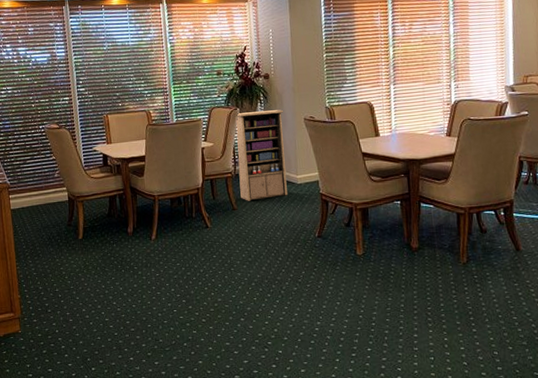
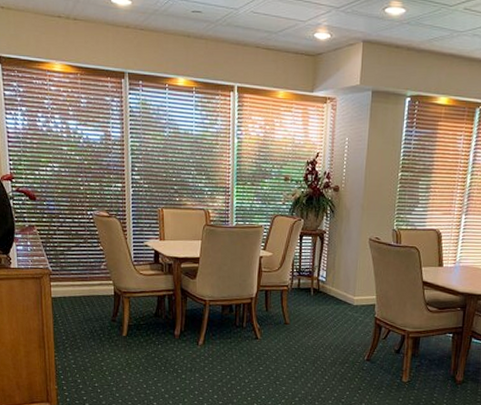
cabinet: present [235,109,288,201] -> none [294,225,349,317]

